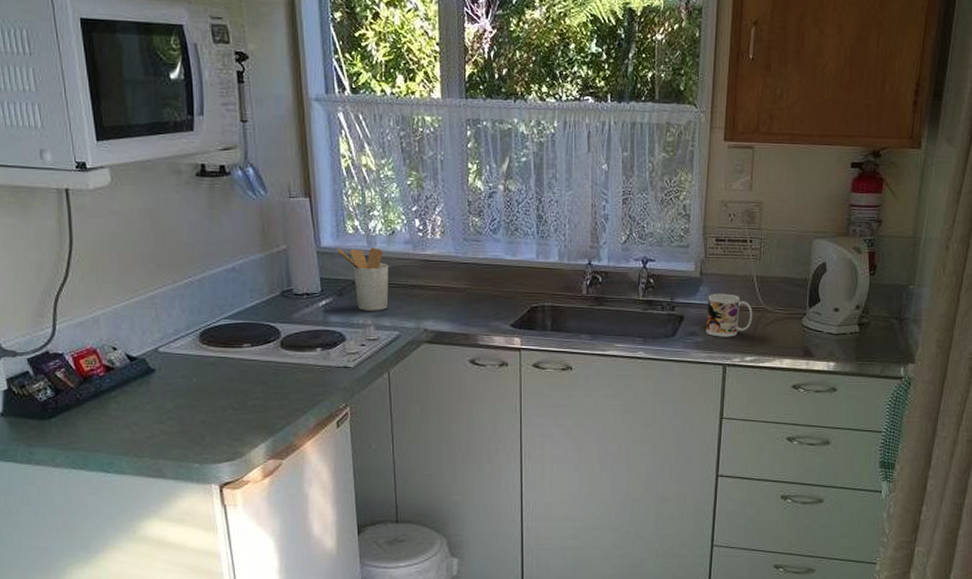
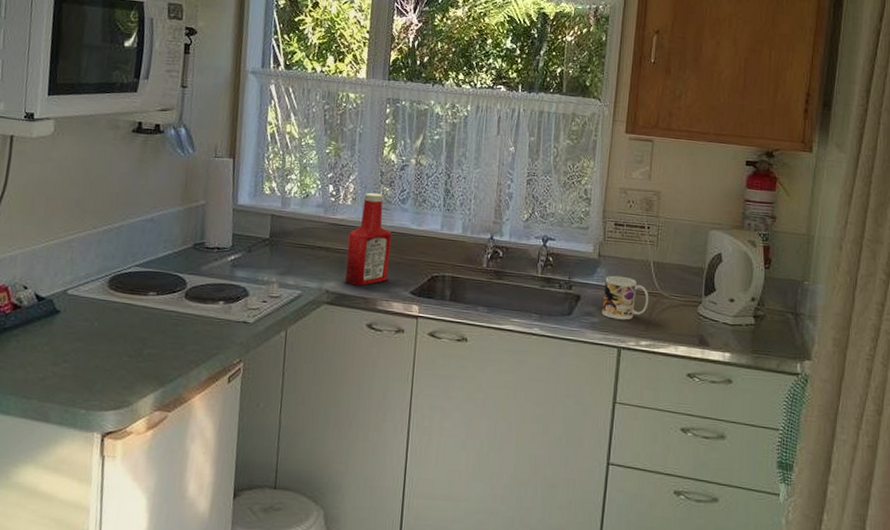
utensil holder: present [337,247,389,311] -> none [252,207,299,270]
ketchup bottle: none [441,224,486,323] -> present [345,192,392,286]

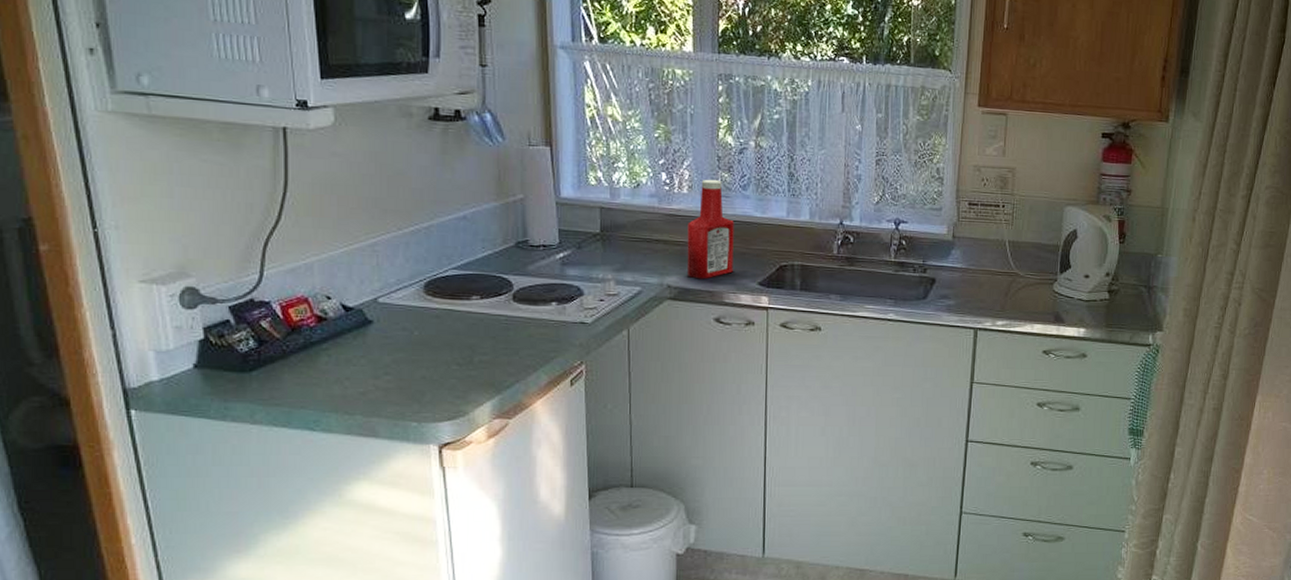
mug: present [601,275,649,320] -> none [957,256,1005,301]

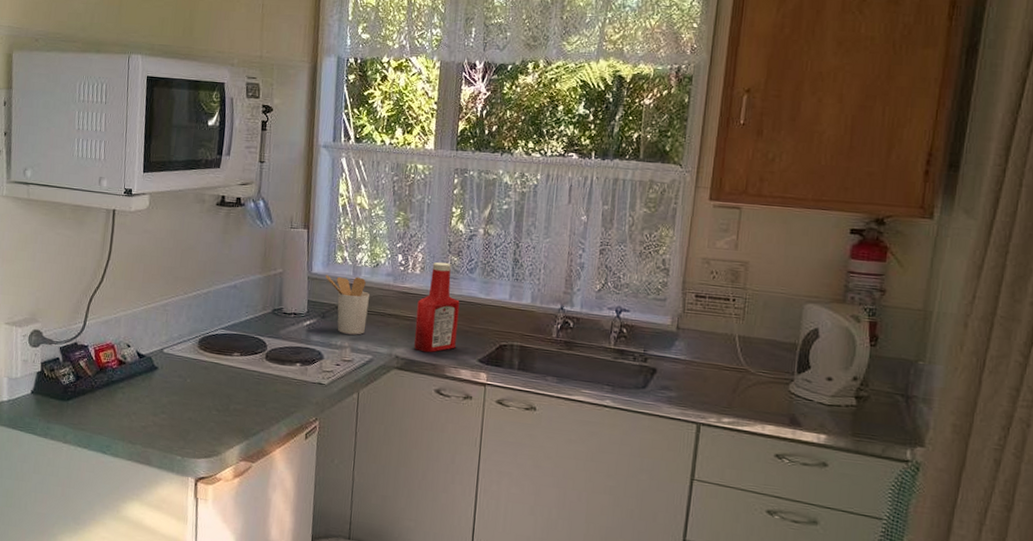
utensil holder: none [578,199,632,266] -> present [325,275,369,335]

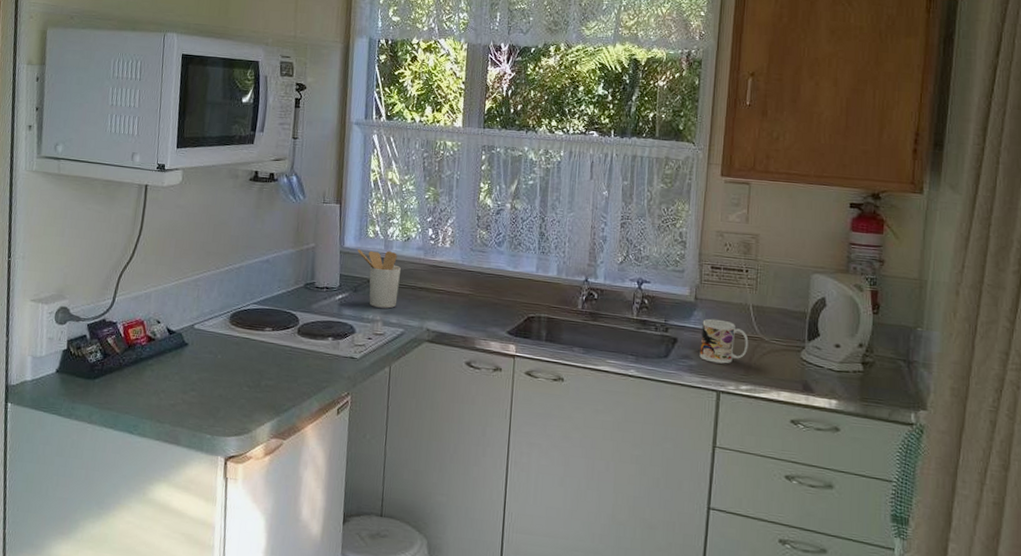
ketchup bottle: present [414,262,460,353] -> none [444,235,489,326]
mug: none [679,349,733,396] -> present [699,318,749,364]

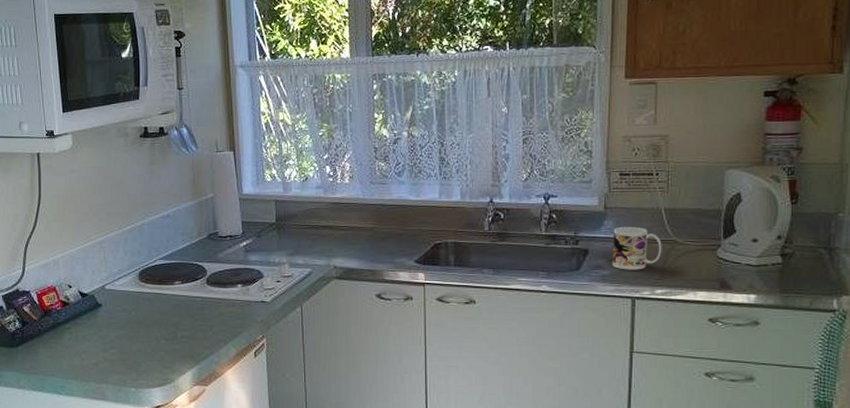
utensil holder: present [357,249,401,309] -> none [257,193,302,250]

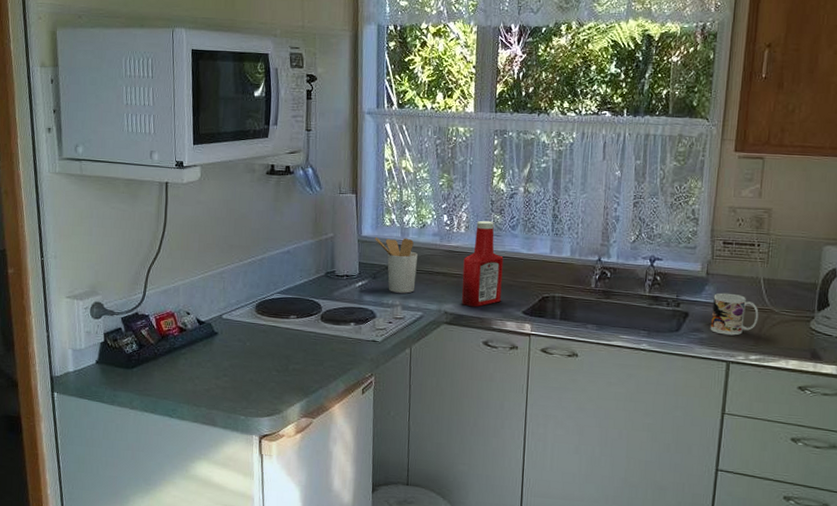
utensil holder: none [257,193,302,250] -> present [375,237,418,294]
ketchup bottle: none [350,169,391,260] -> present [461,220,504,307]

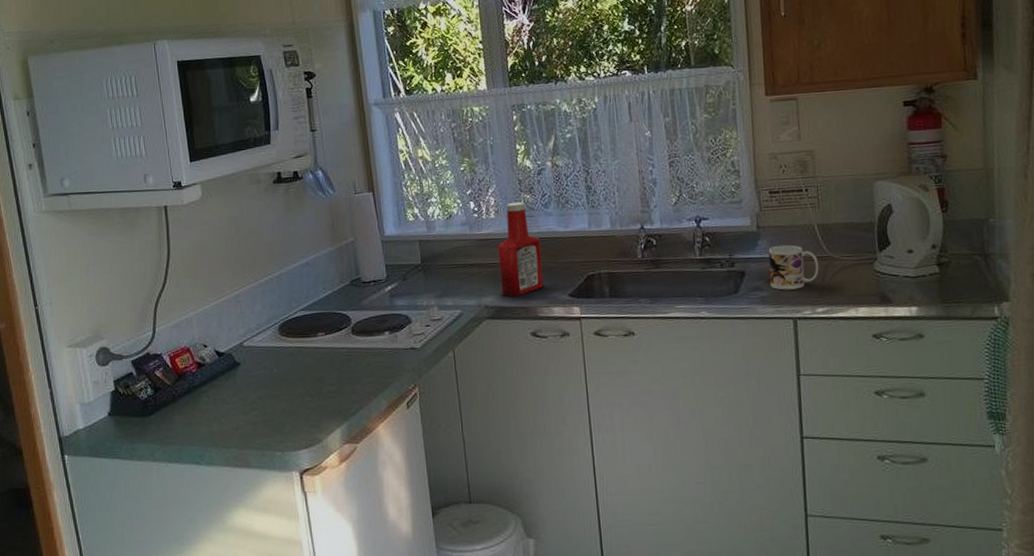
utensil holder: present [375,237,418,294] -> none [399,232,450,293]

